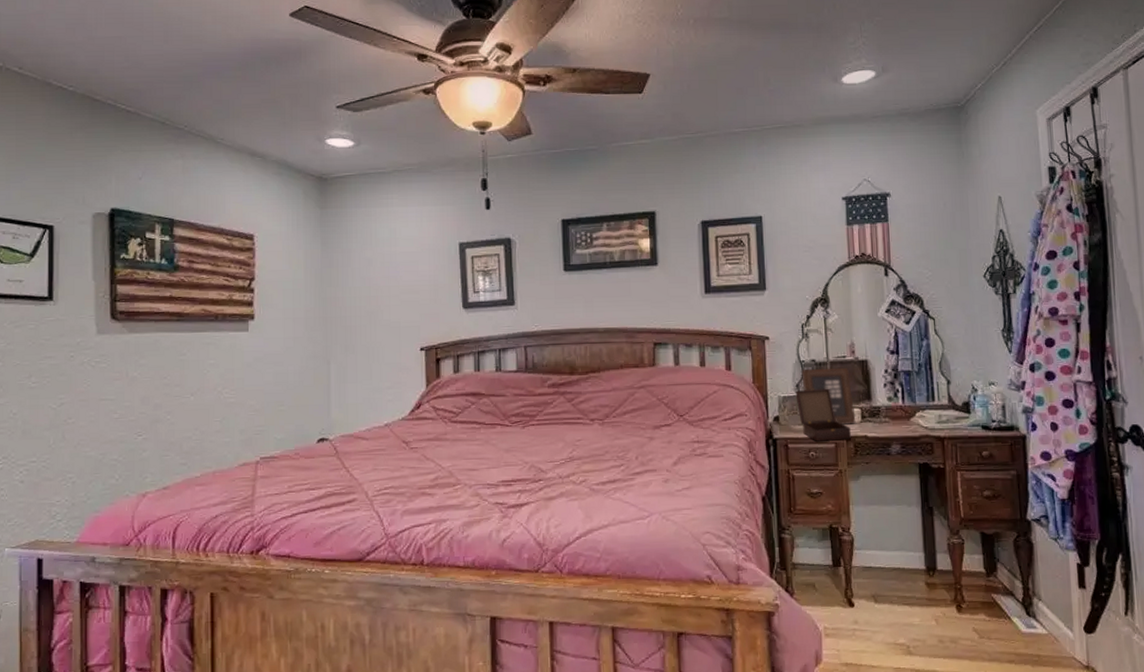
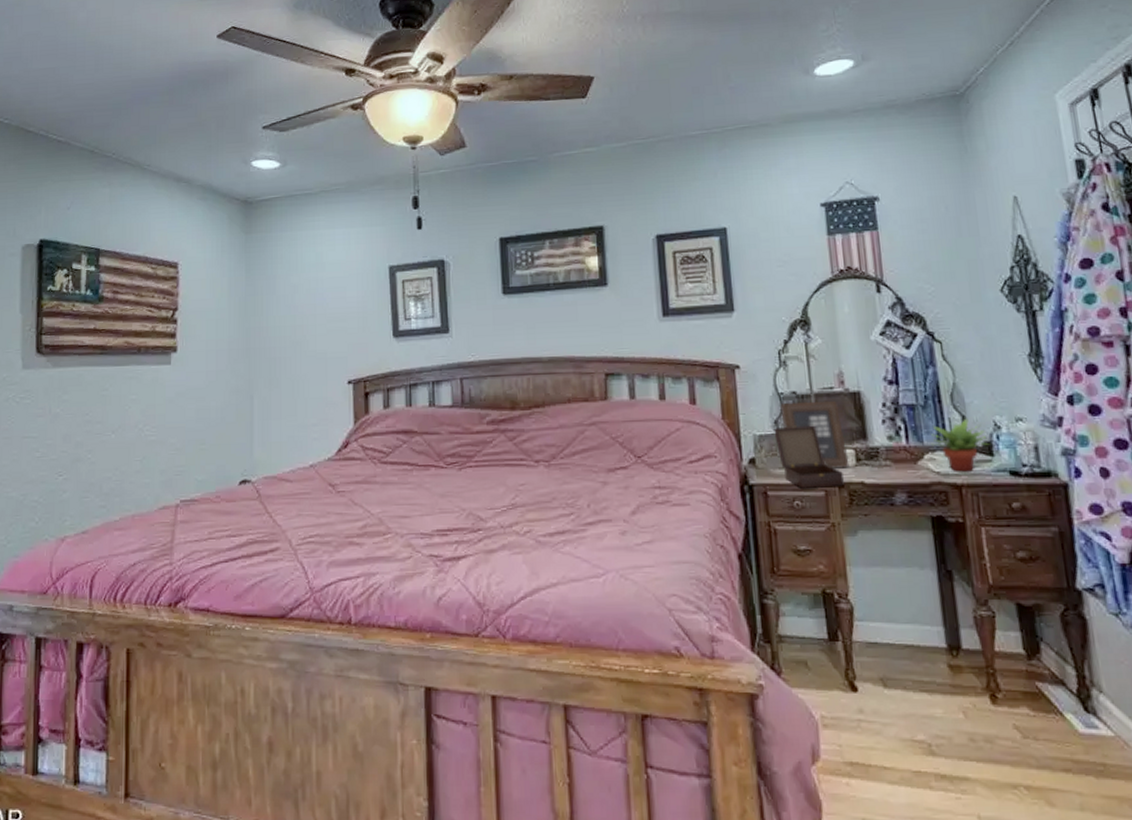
succulent plant: none [921,382,969,429] -> present [930,418,991,475]

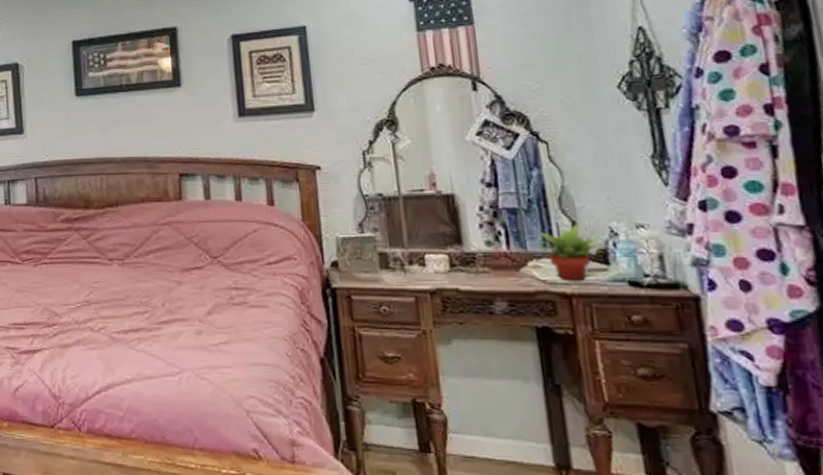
jewelry box: present [774,425,844,488] -> none [358,228,436,293]
picture frame: present [780,400,850,469] -> none [365,203,442,274]

